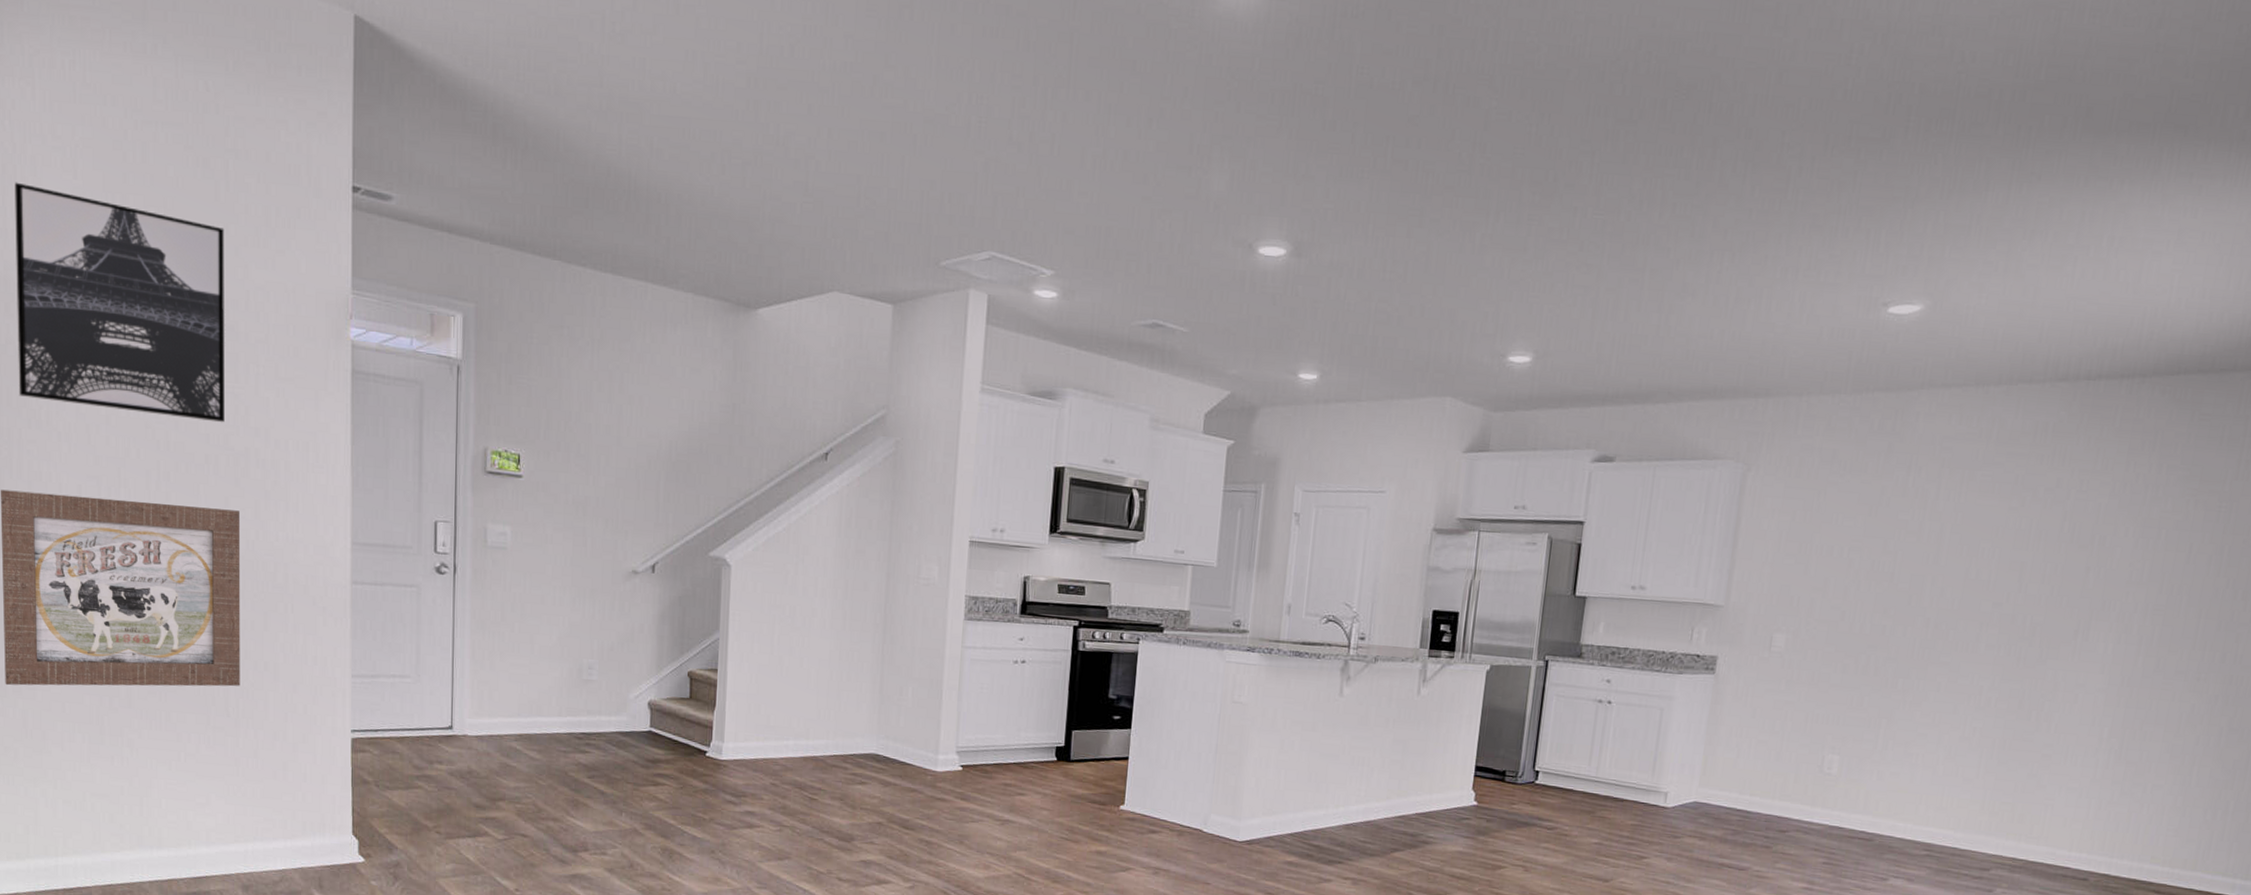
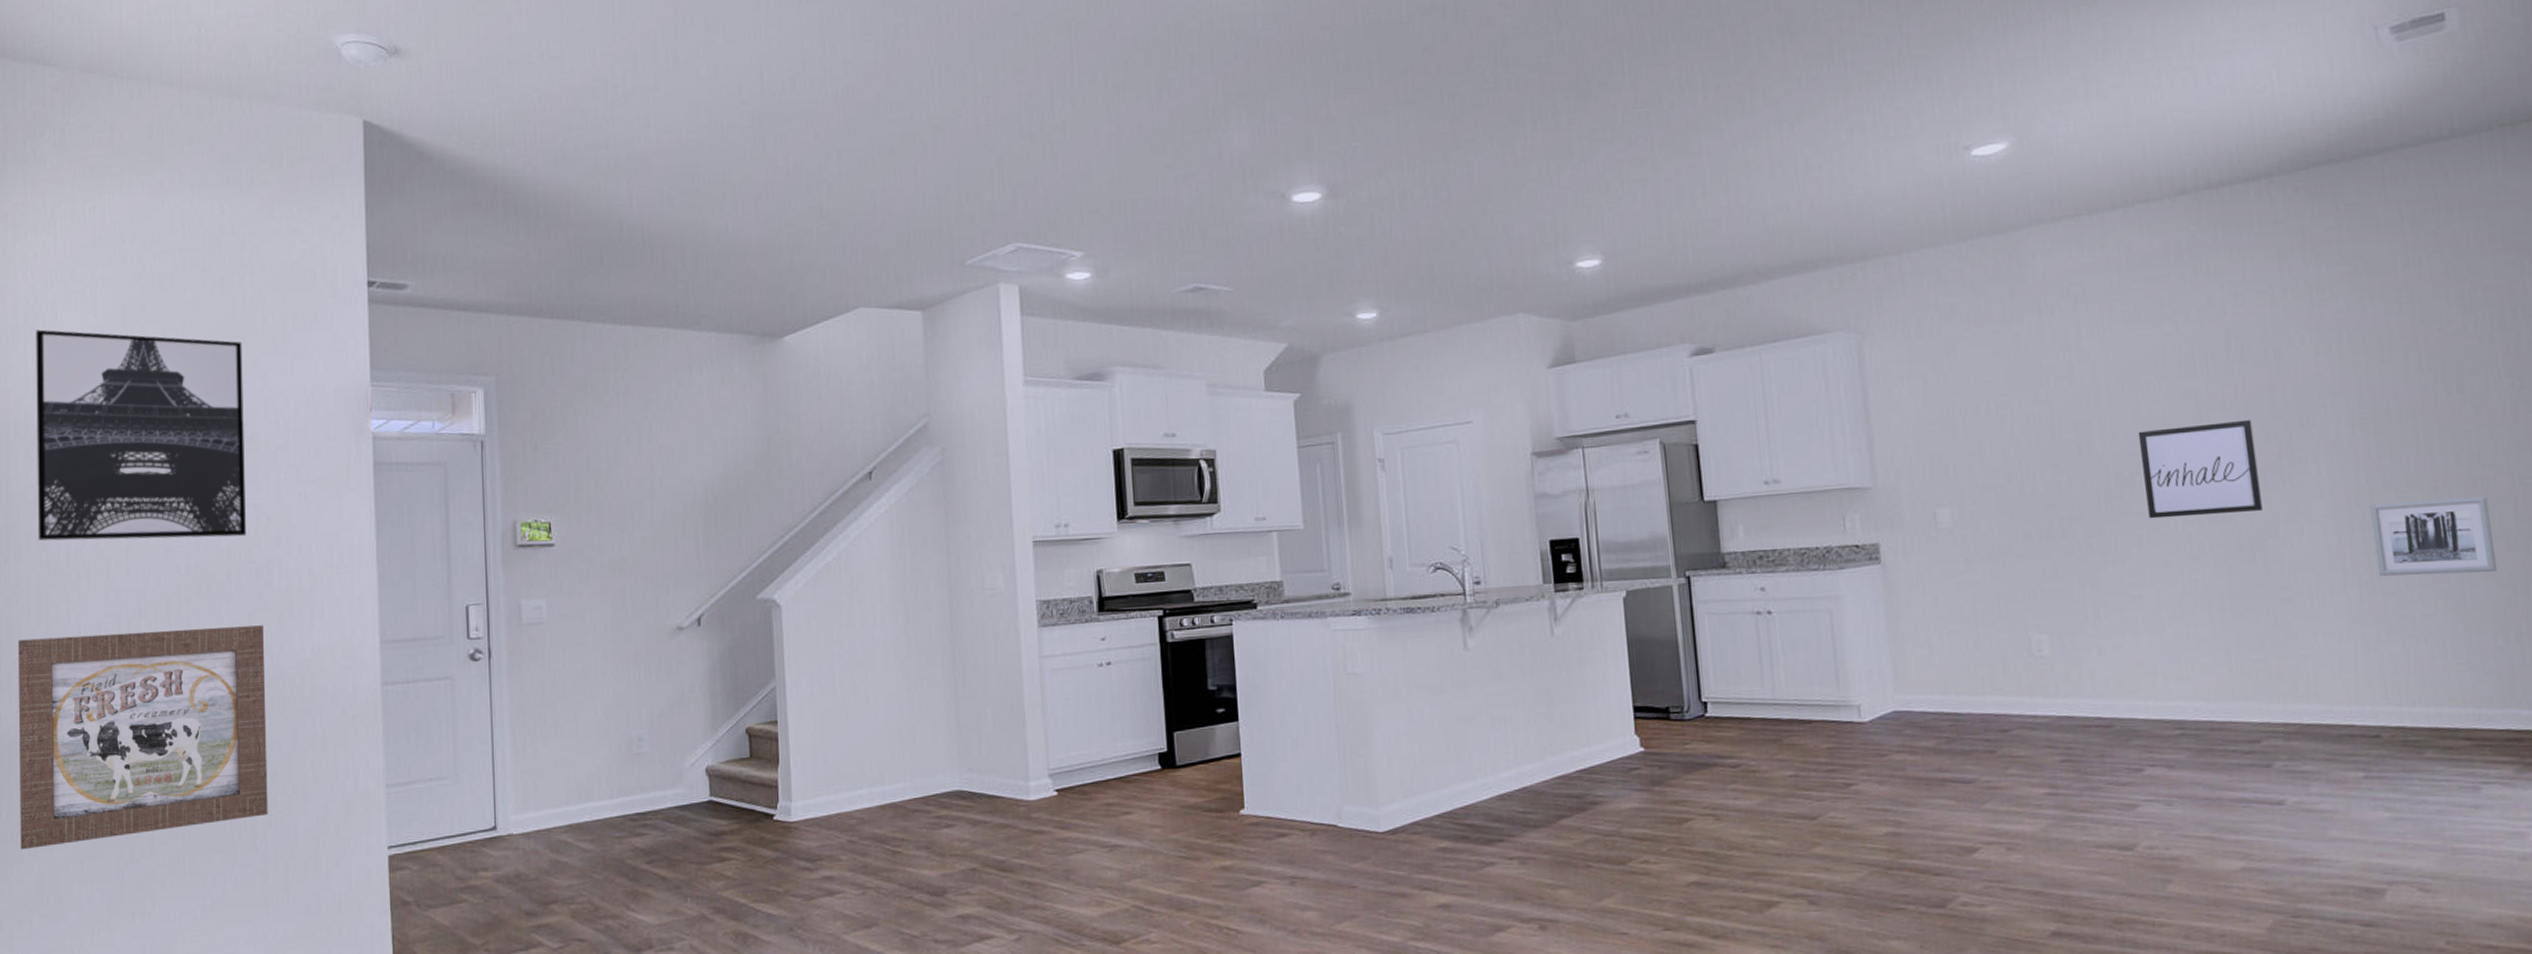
wall art: none [1952,591,2062,677] -> present [2138,419,2262,519]
wall art: none [2127,686,2237,758] -> present [2369,496,2498,576]

